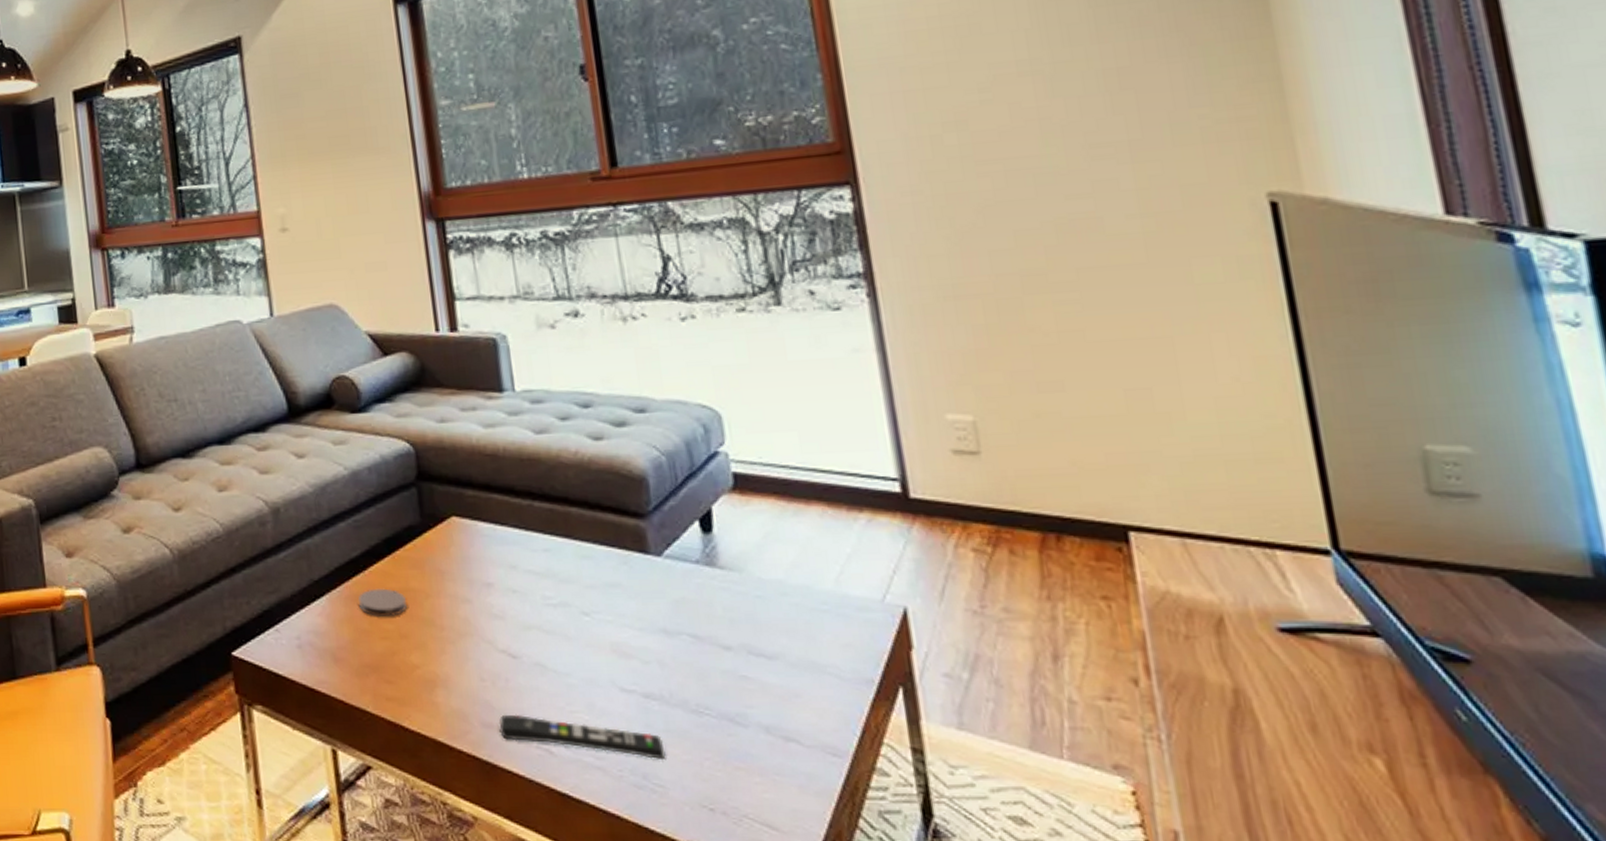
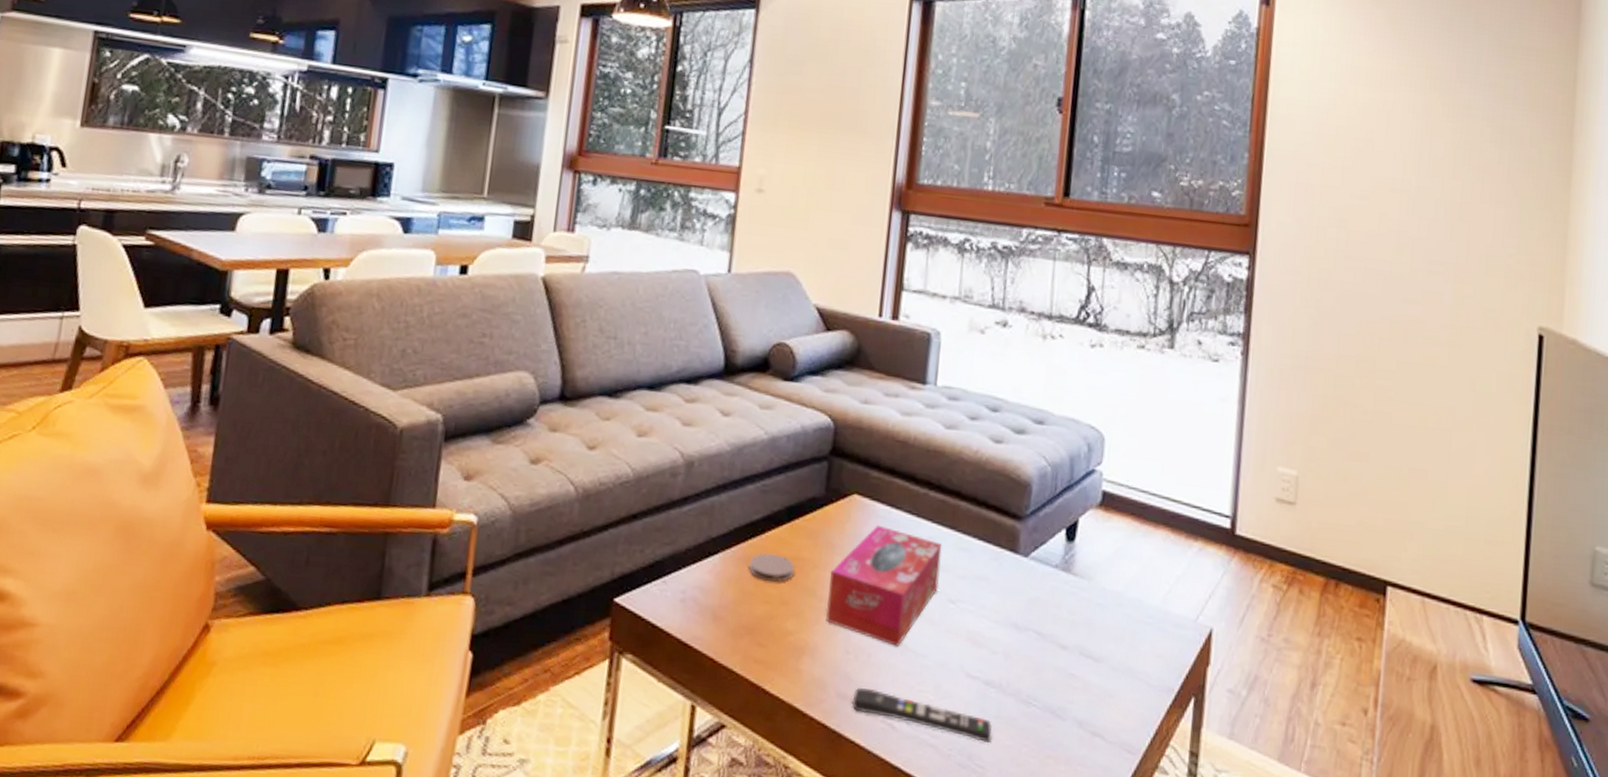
tissue box: none [446,544,568,667] -> present [826,524,942,646]

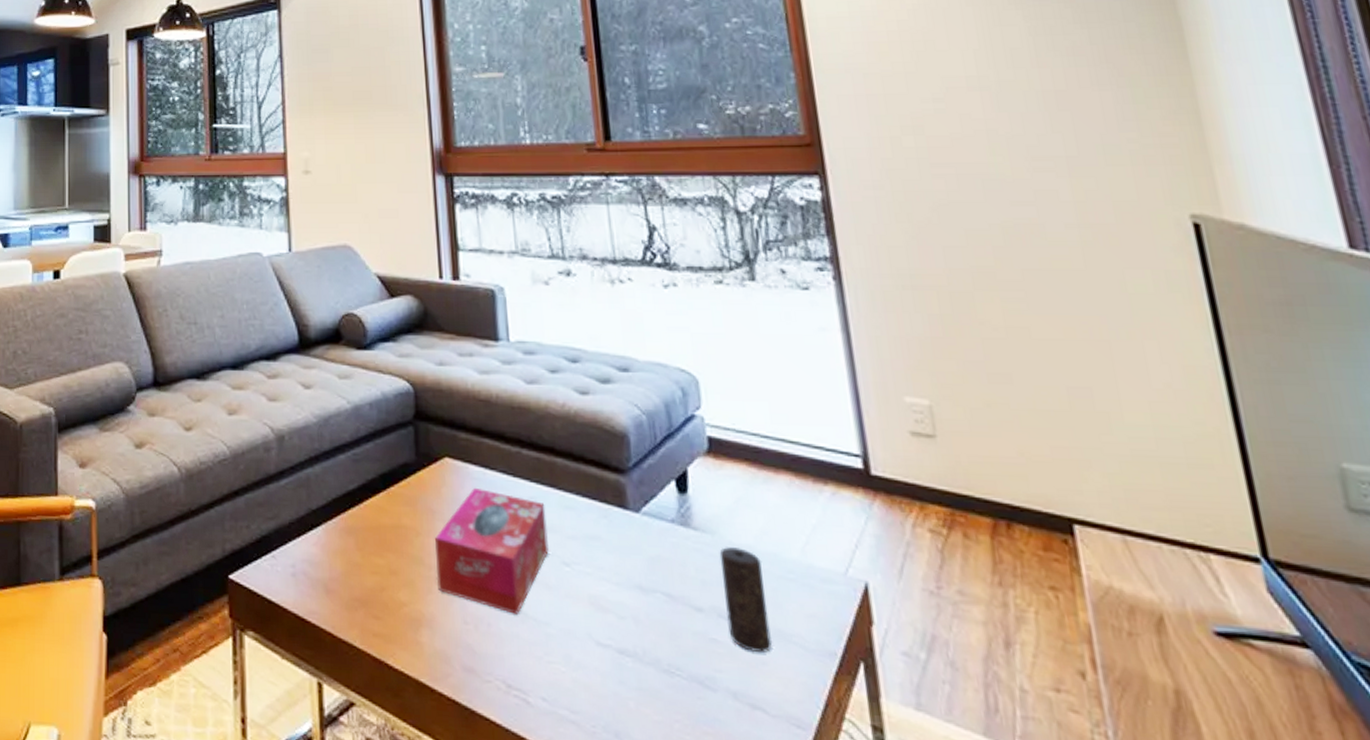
coaster: present [749,552,794,582] -> none [353,522,398,552]
remote control: present [852,688,992,743] -> none [479,660,638,718]
candle: none [1086,592,1128,687] -> present [719,547,773,652]

